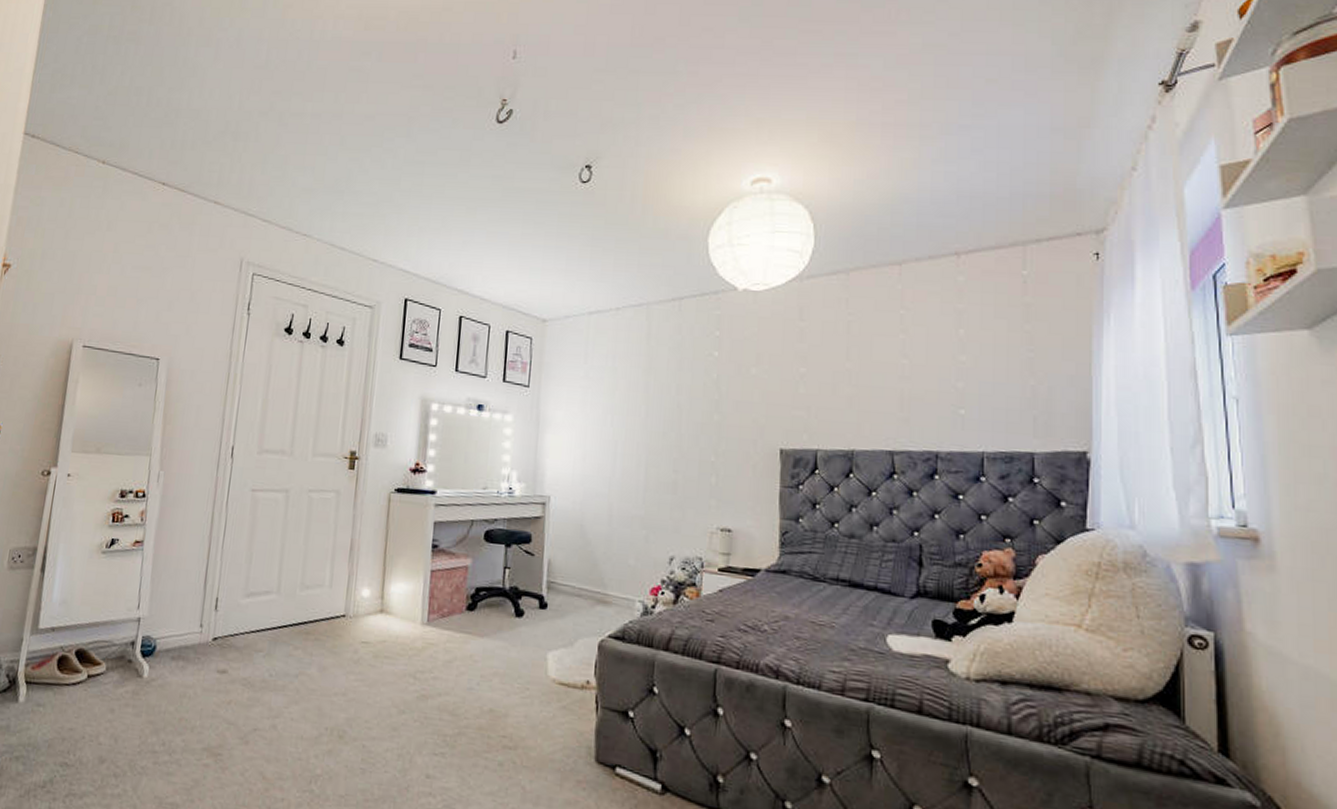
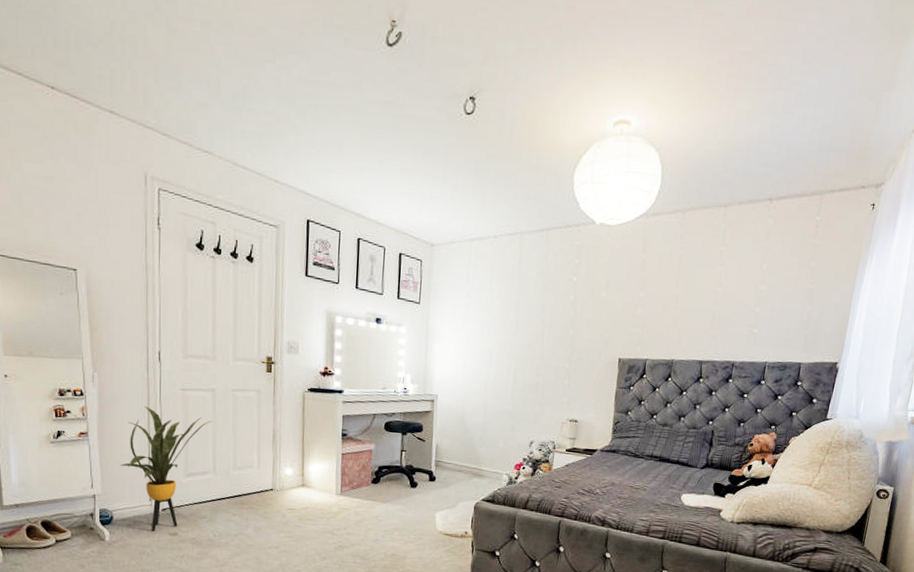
house plant: none [172,510,283,667] -> present [119,406,213,531]

